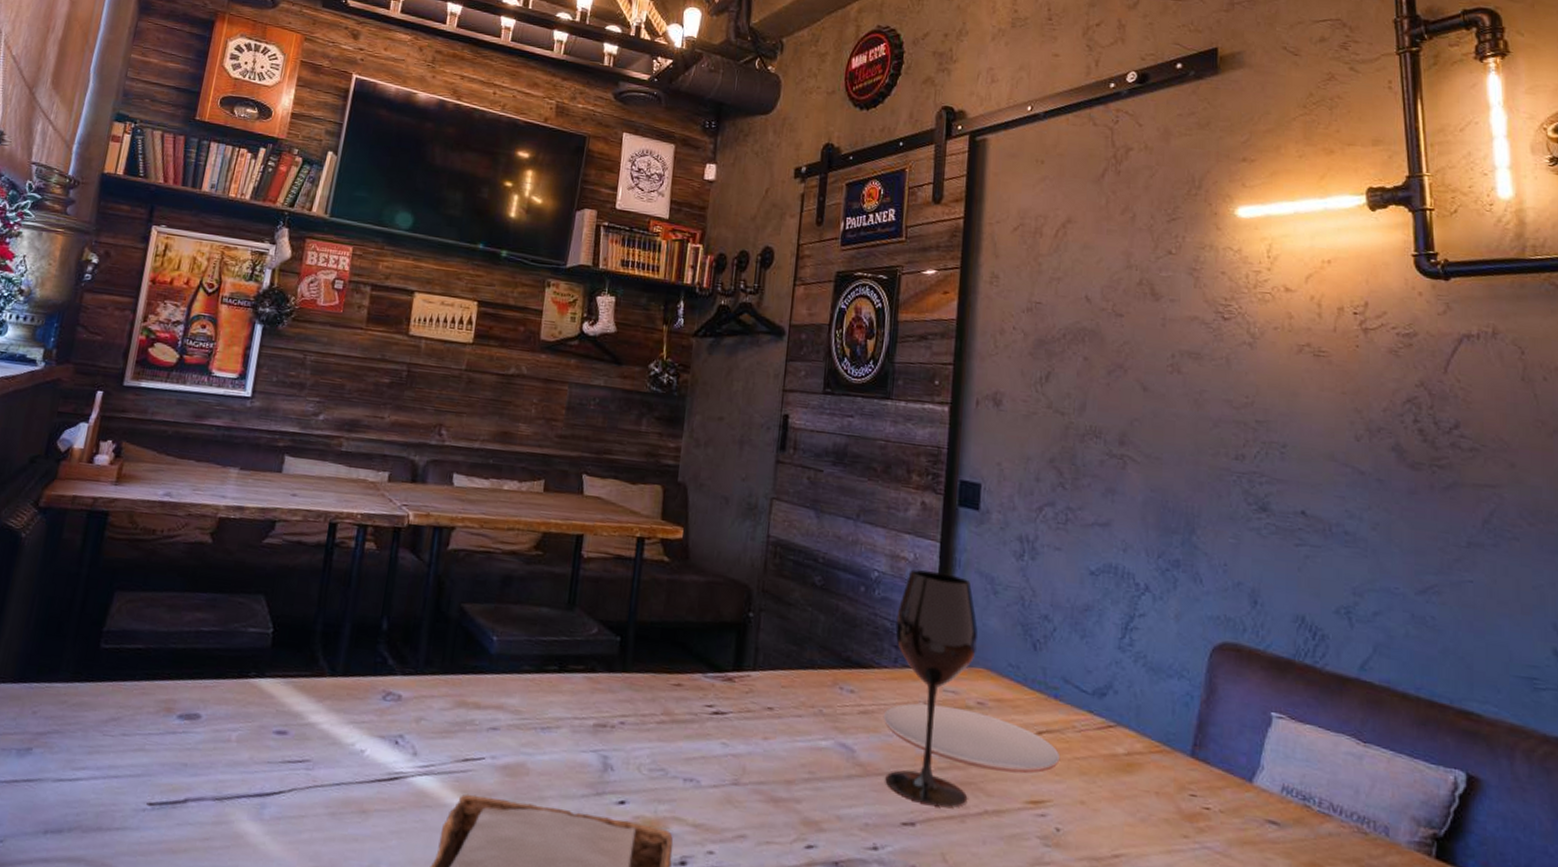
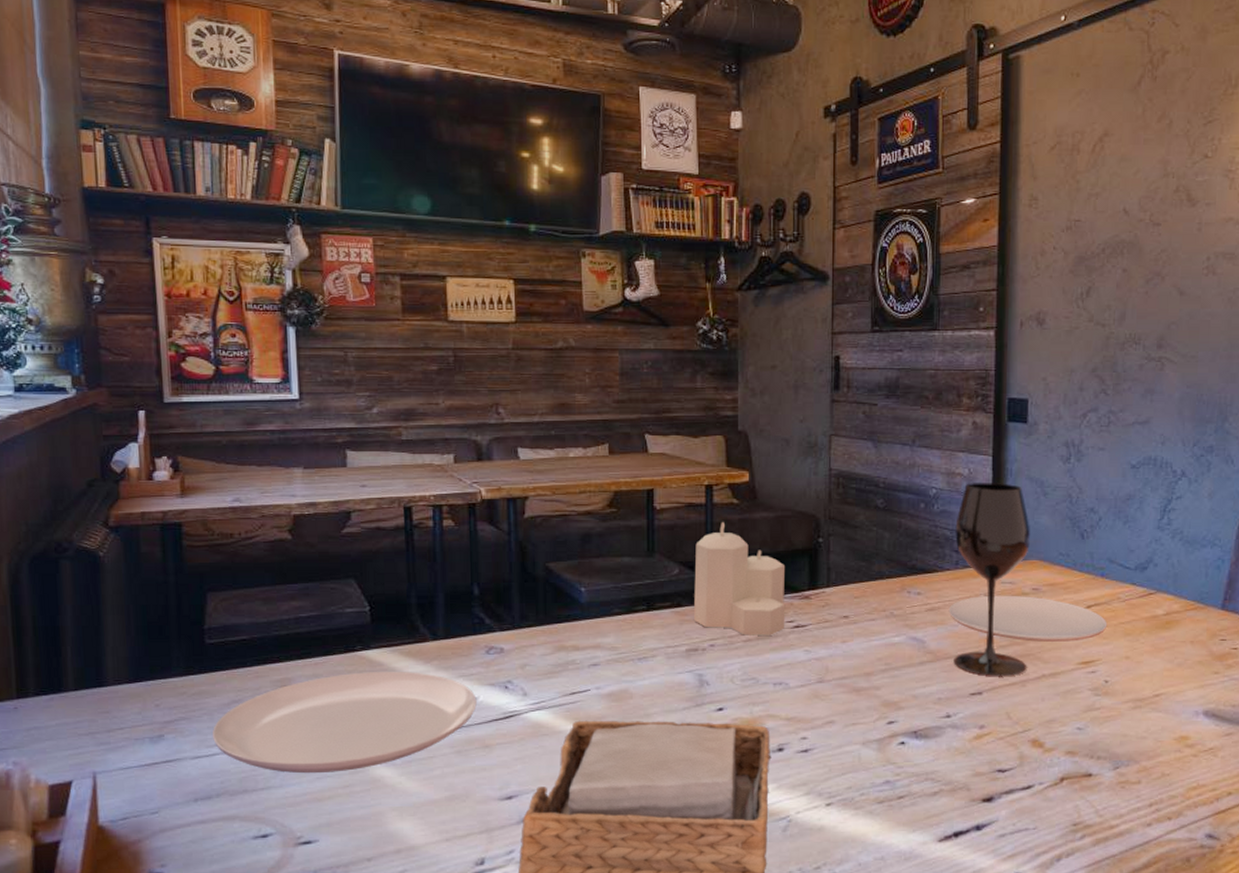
plate: none [80,702,363,820] -> present [213,672,477,774]
candle: none [606,581,710,720] -> present [693,522,786,636]

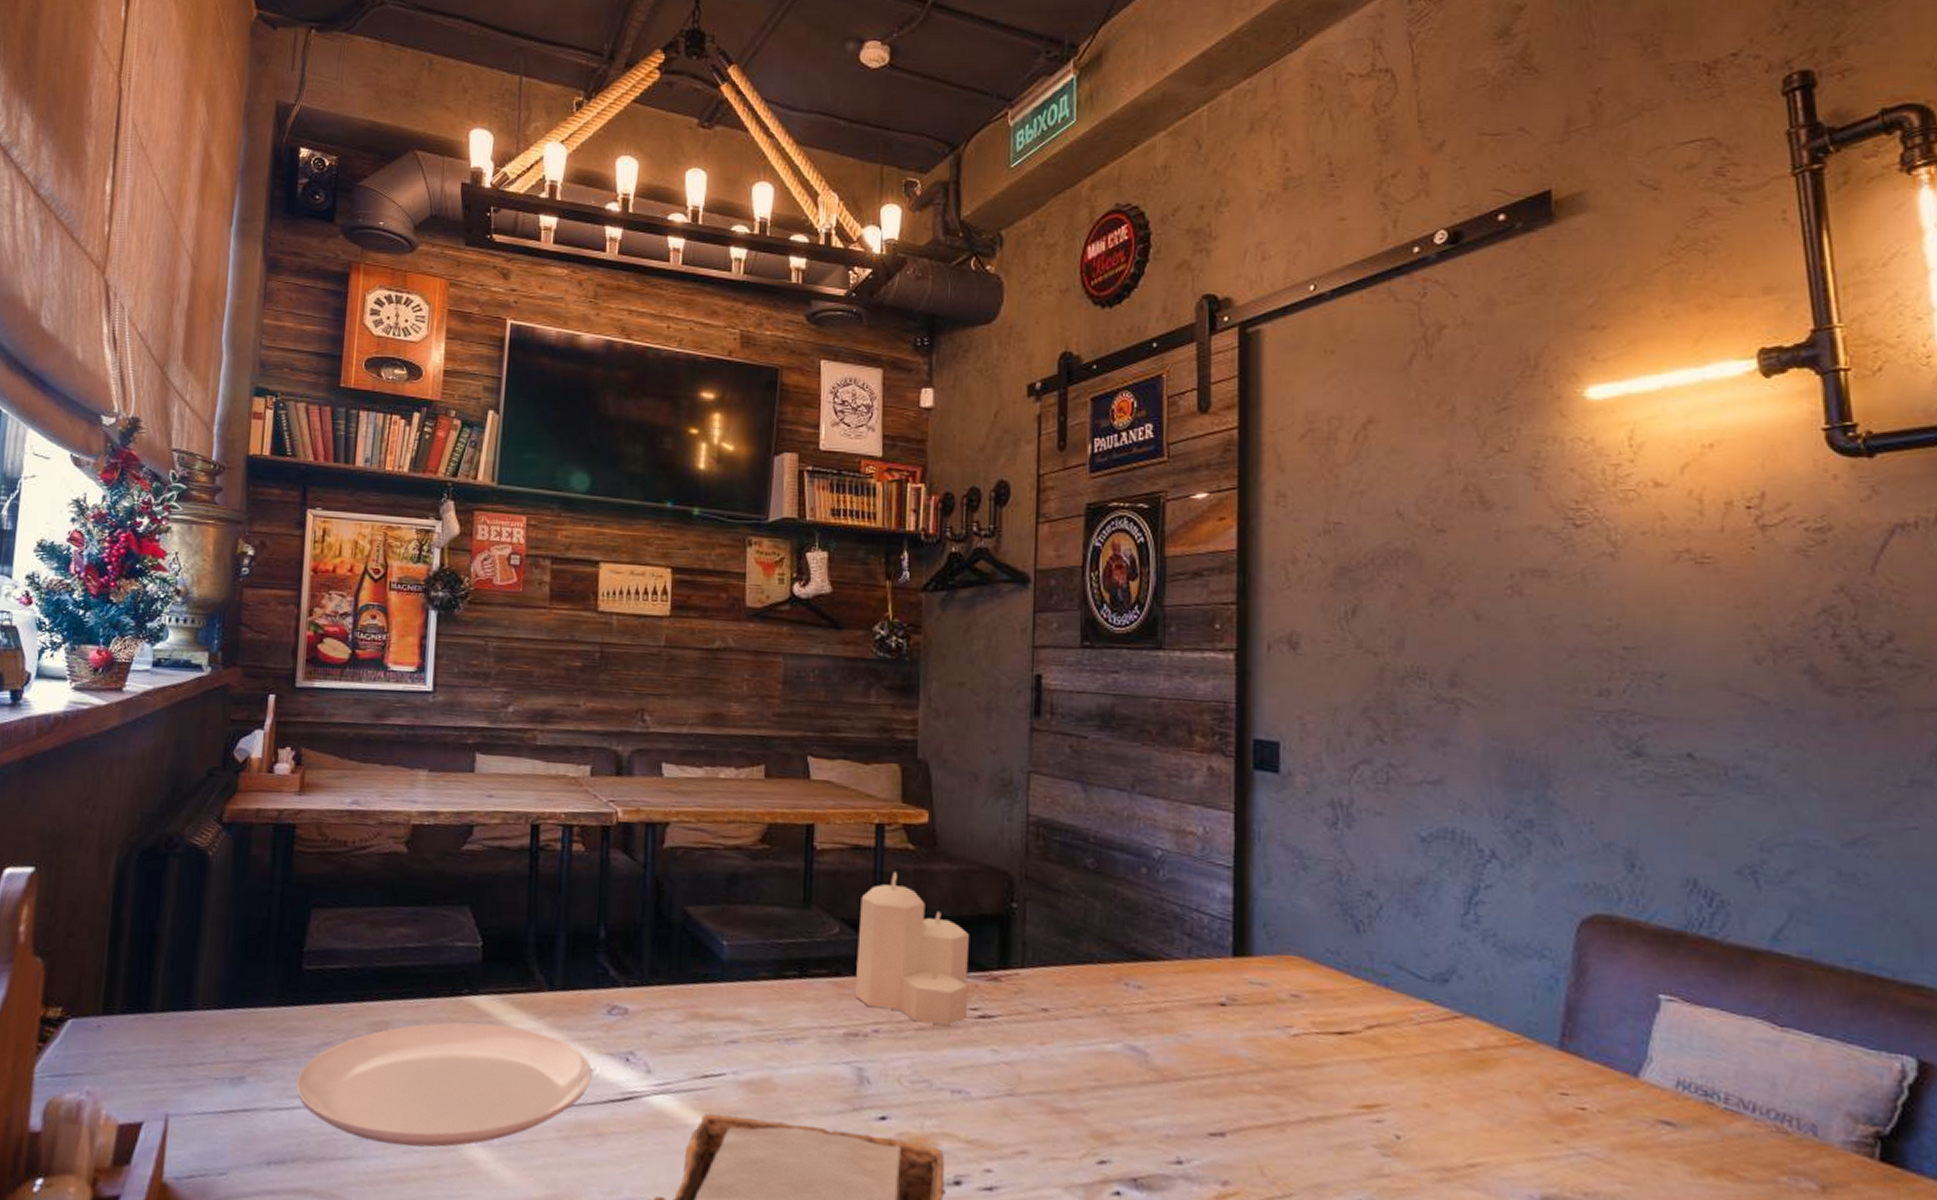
plate: present [948,595,1108,642] -> none [1178,998,1396,1075]
wineglass: present [954,483,1031,676] -> none [1186,845,1288,1114]

